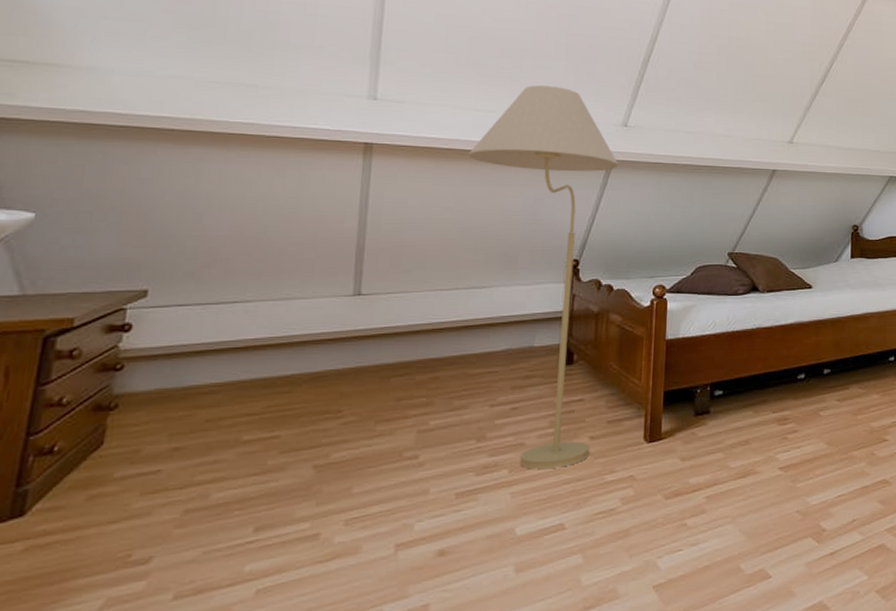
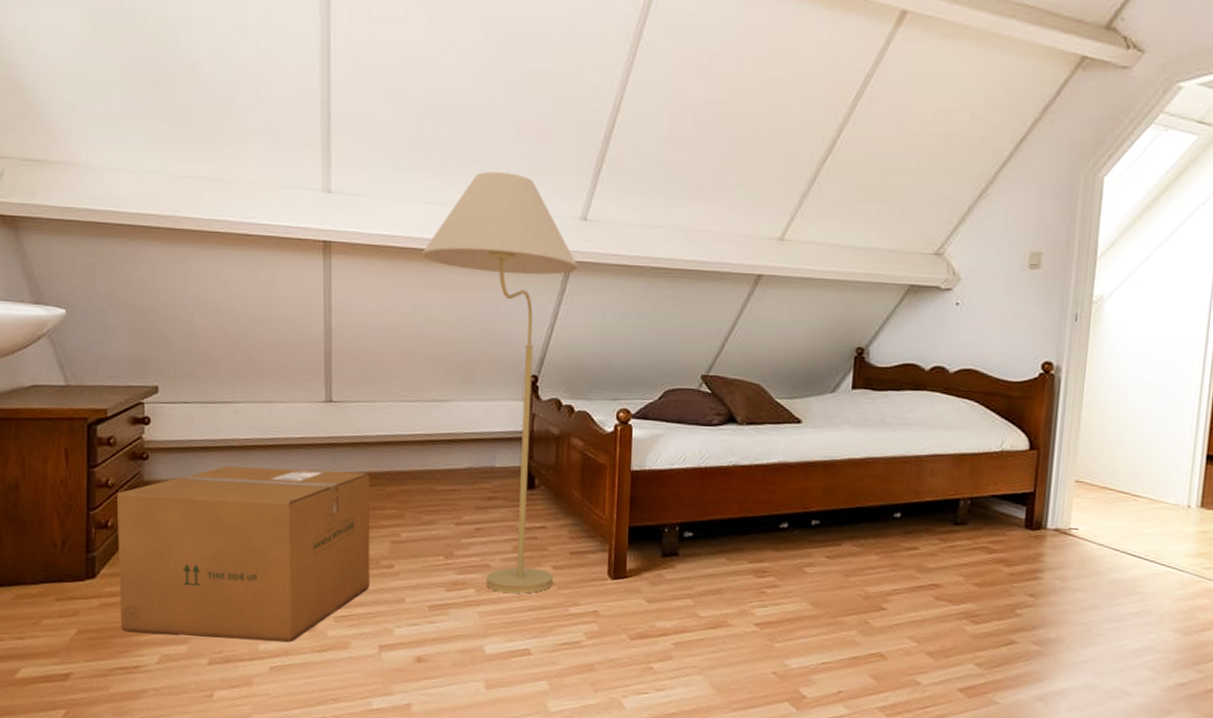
box: none [52,363,398,576] -> present [116,466,371,642]

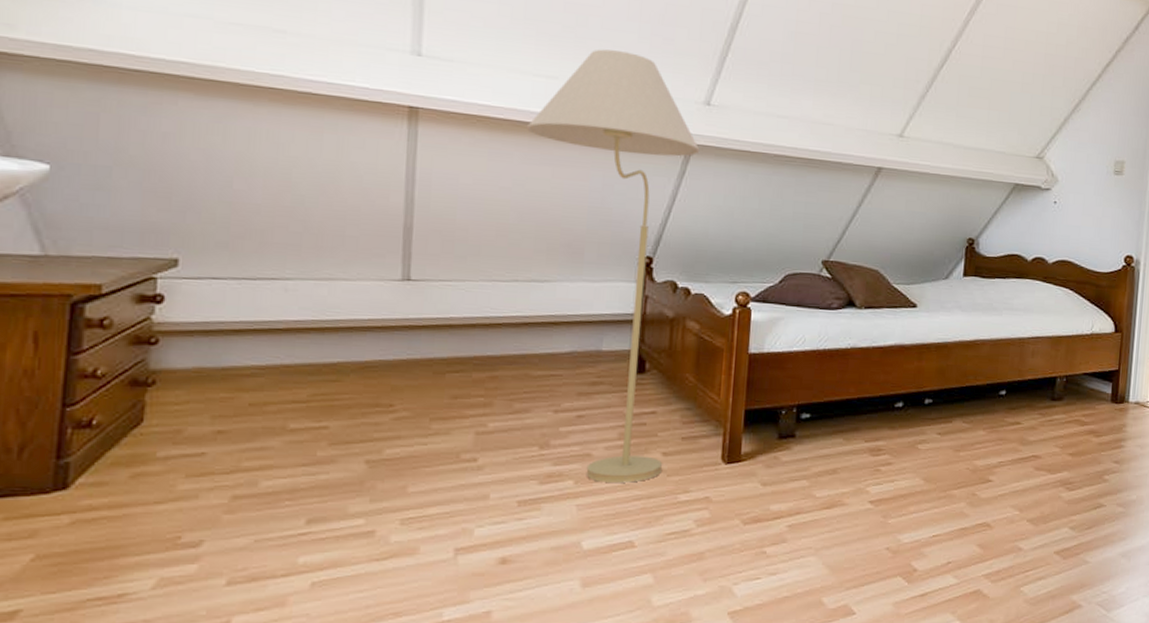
box: present [116,466,371,642] -> none [101,351,453,552]

